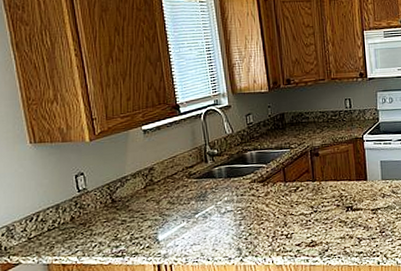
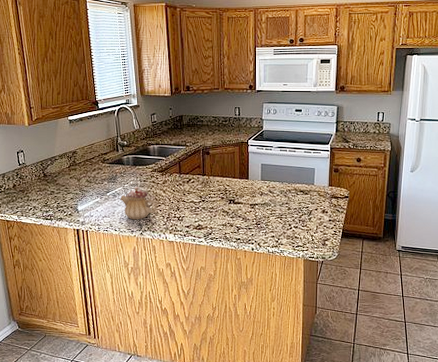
teapot: none [212,202,260,245] -> present [120,186,158,220]

